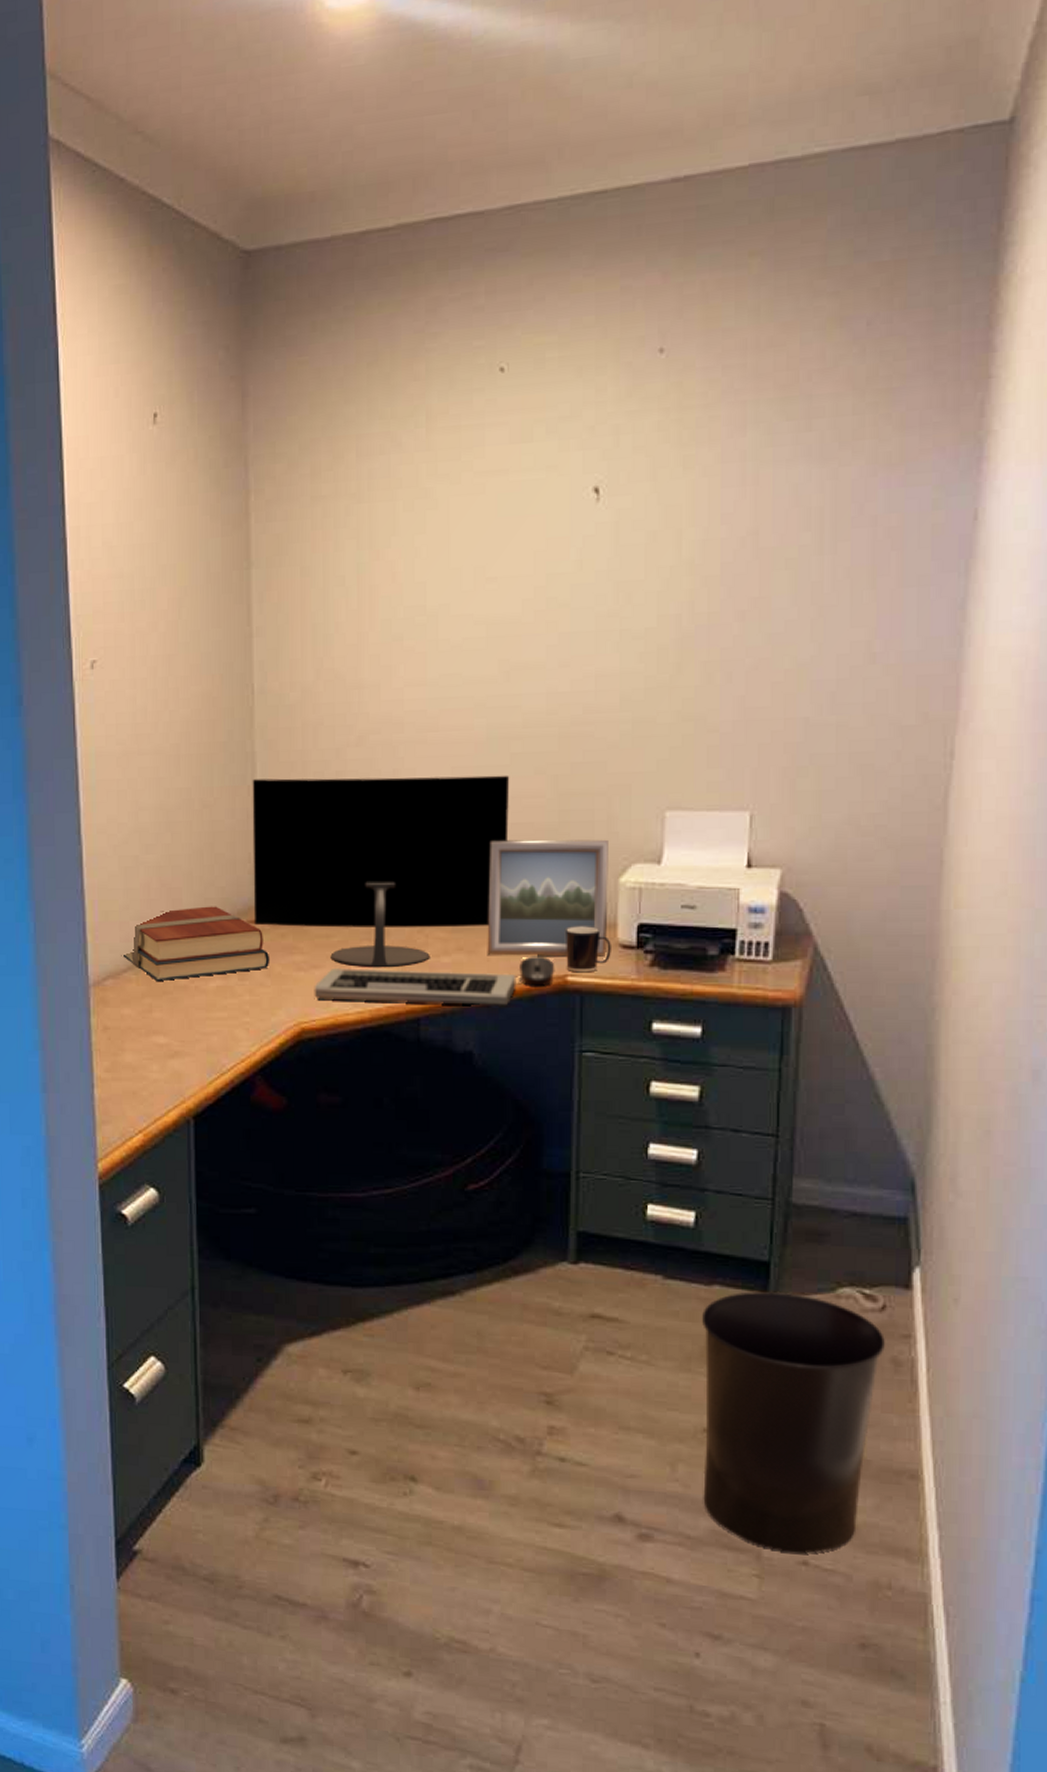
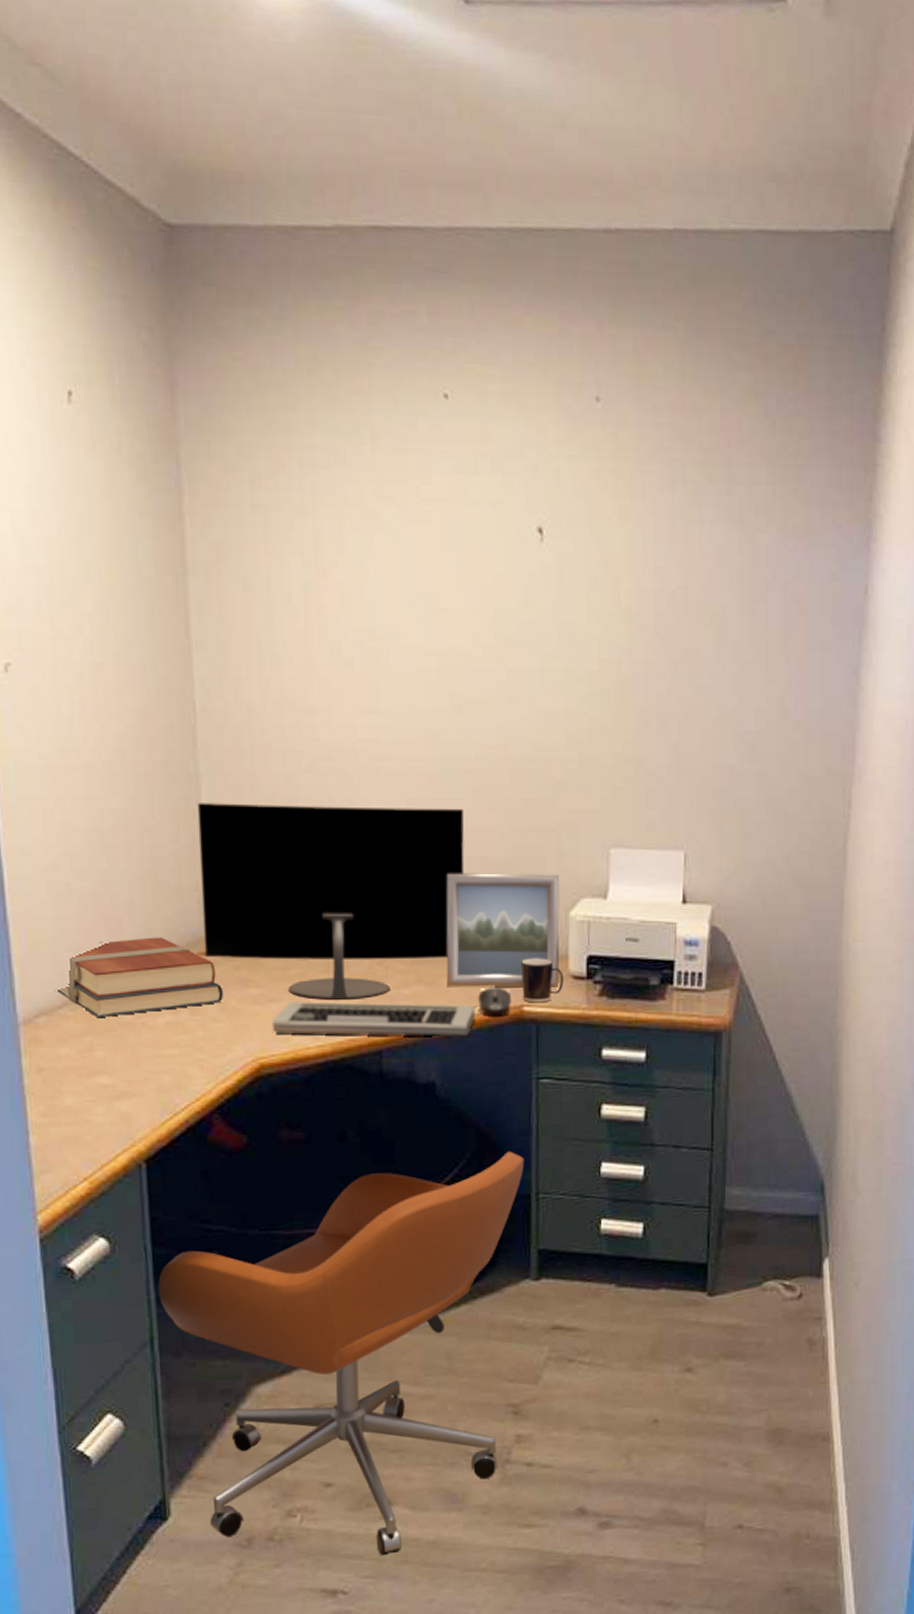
office chair: none [201,1126,564,1534] -> present [158,1151,525,1556]
waste bin: present [702,1290,885,1553] -> none [651,1290,802,1520]

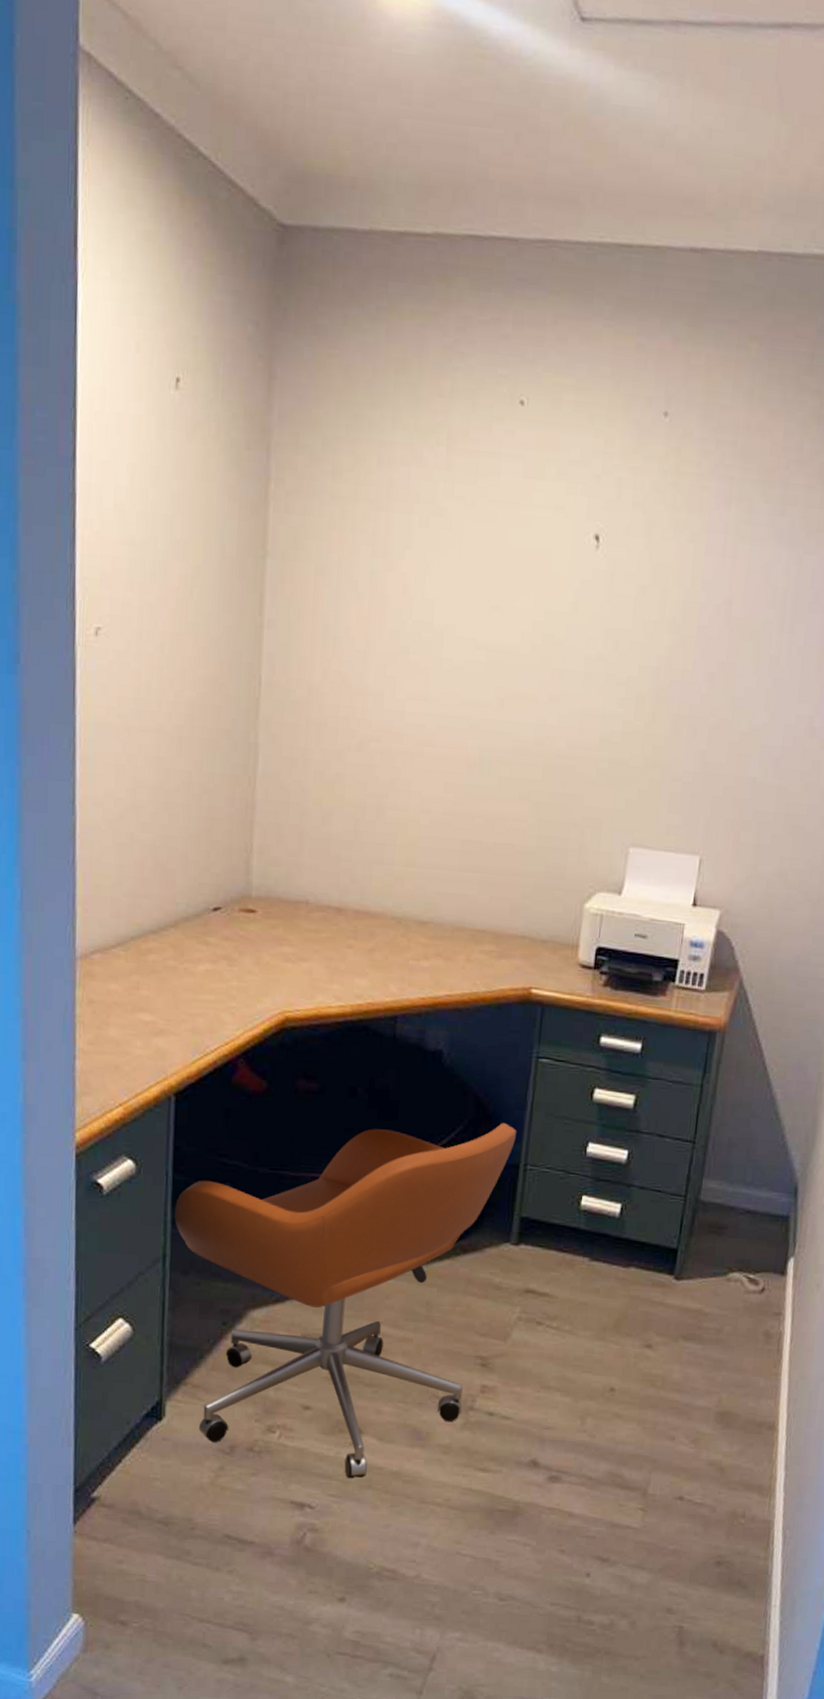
books: present [55,937,224,1019] -> none [111,890,260,961]
monitor: present [197,803,465,1000] -> none [246,770,497,967]
computer keyboard: present [272,1001,476,1037] -> none [299,963,487,1012]
picture frame: present [446,873,560,987] -> none [463,857,578,974]
computer mouse: present [478,987,512,1015] -> none [490,967,522,995]
mug: present [520,958,564,1003] -> none [532,944,573,987]

